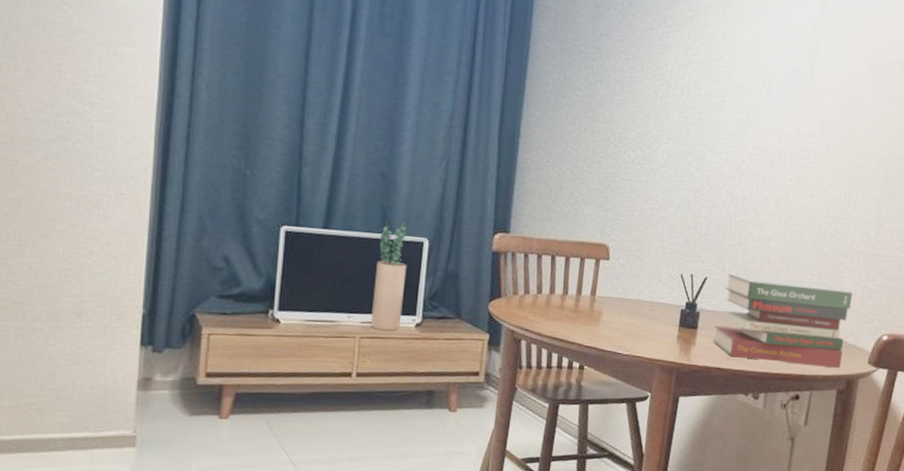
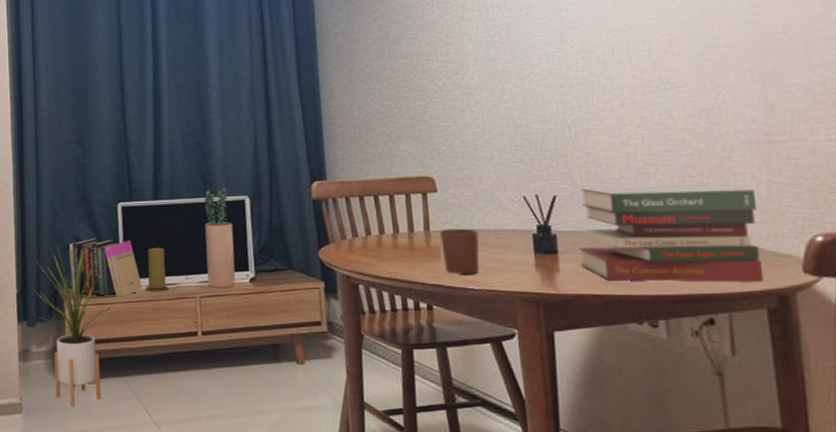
house plant: none [165,263,267,443] -> present [33,243,114,407]
books: none [212,261,298,331] -> present [69,237,142,298]
candle: none [301,280,329,328] -> present [146,247,169,292]
mug: none [601,295,637,341] -> present [440,228,480,275]

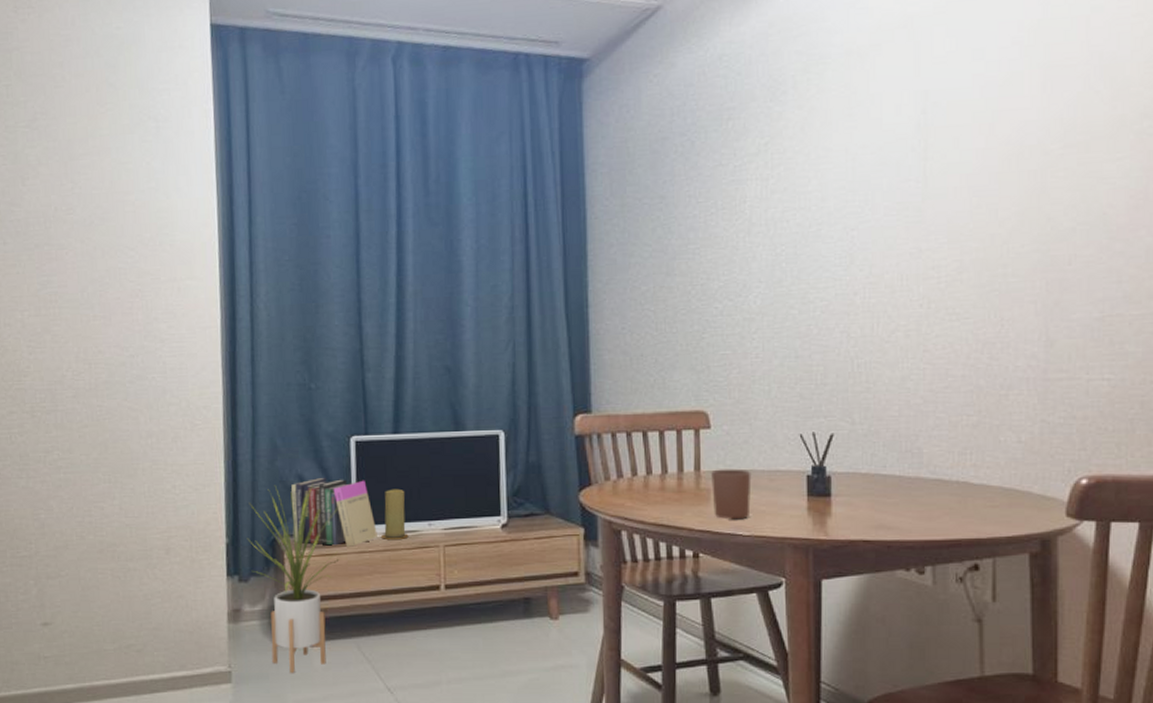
vase: present [204,179,236,289] -> none [451,410,486,537]
books: present [579,184,764,282] -> none [853,423,1029,527]

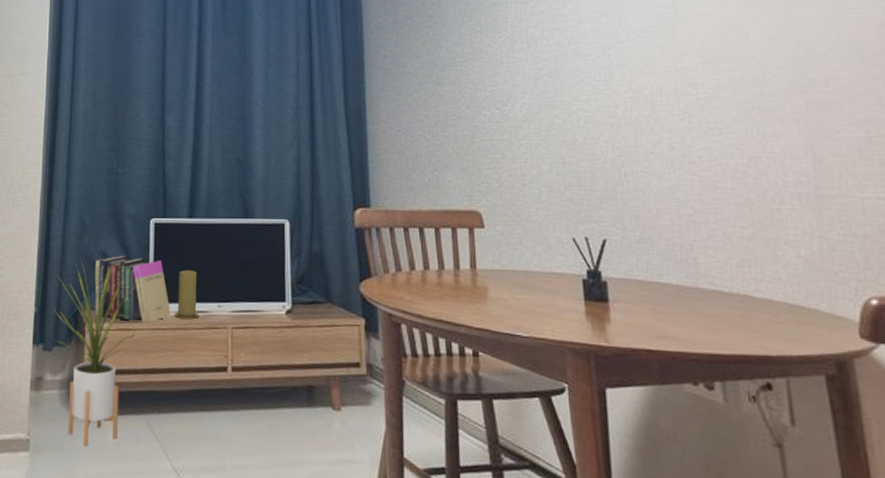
mug: present [711,468,752,520] -> none [487,268,528,320]

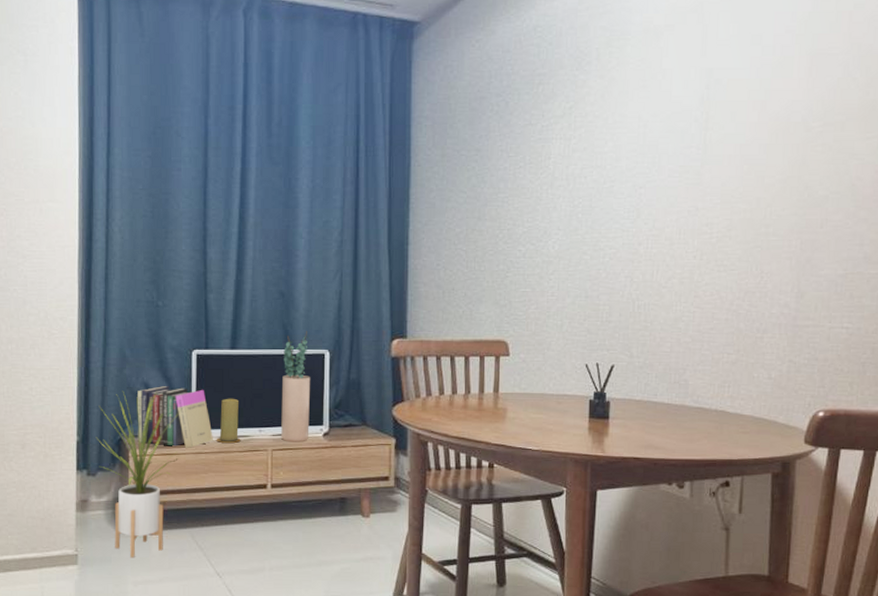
vase: none [240,199,271,321] -> present [281,331,311,443]

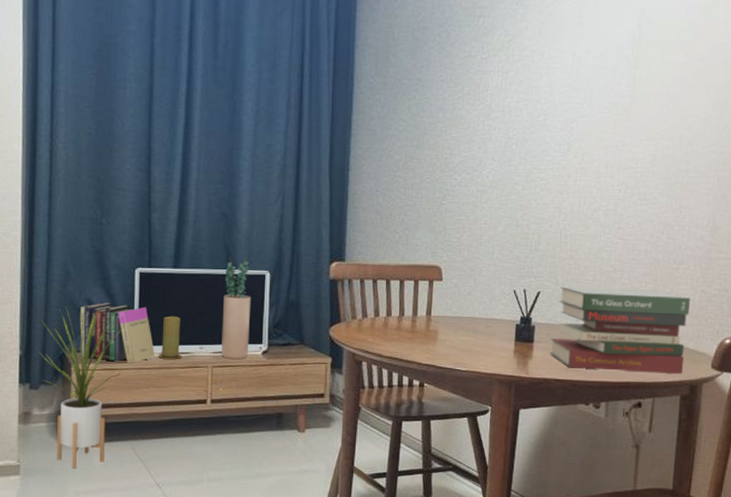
books: none [627,359,777,450] -> present [550,286,690,374]

